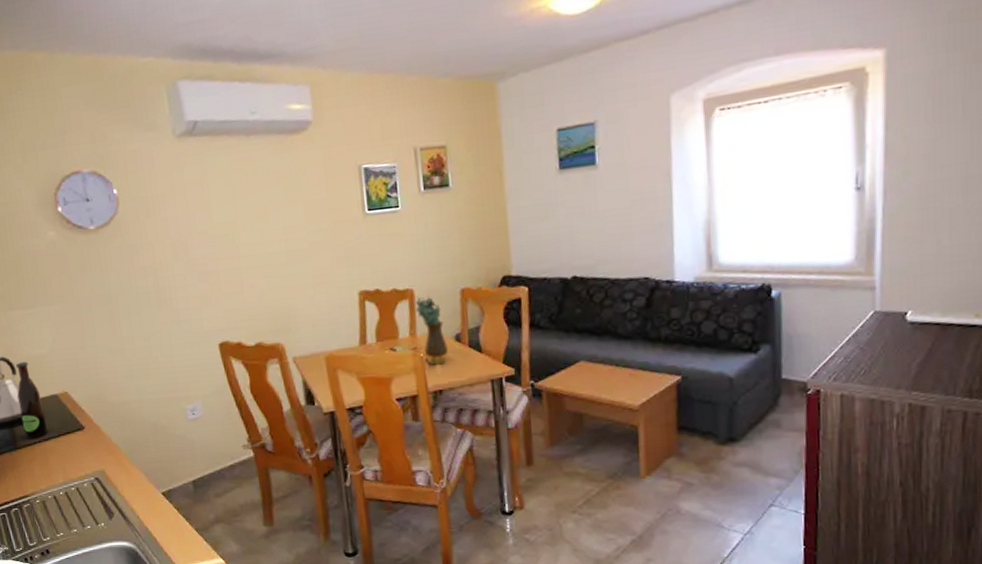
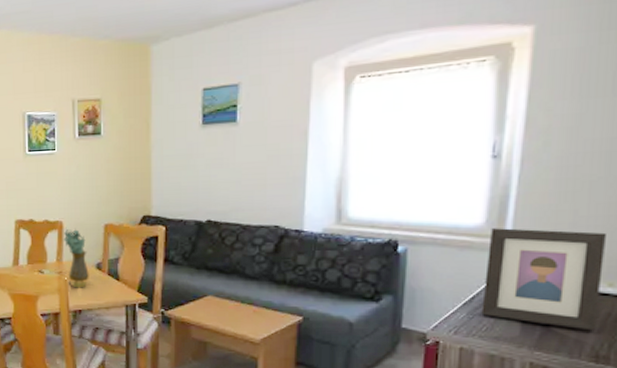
picture frame: none [858,261,970,365] -> present [481,228,608,331]

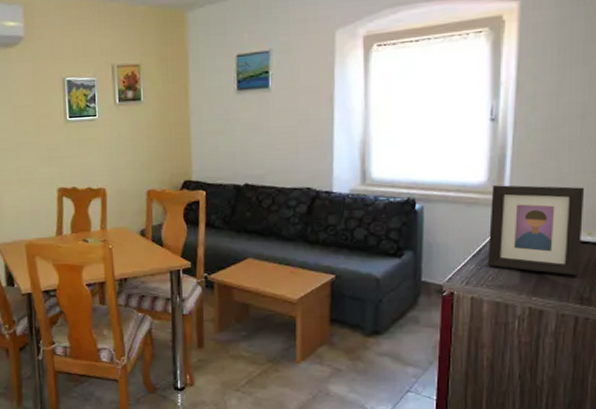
vase: present [63,227,89,288] -> none [106,194,134,256]

